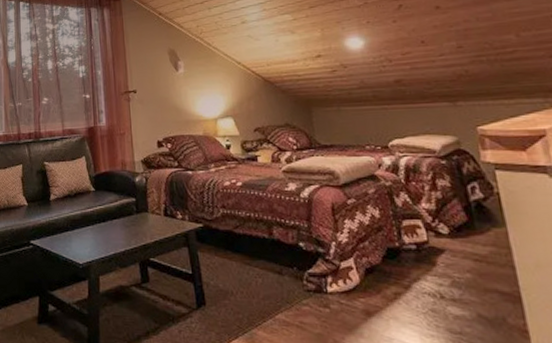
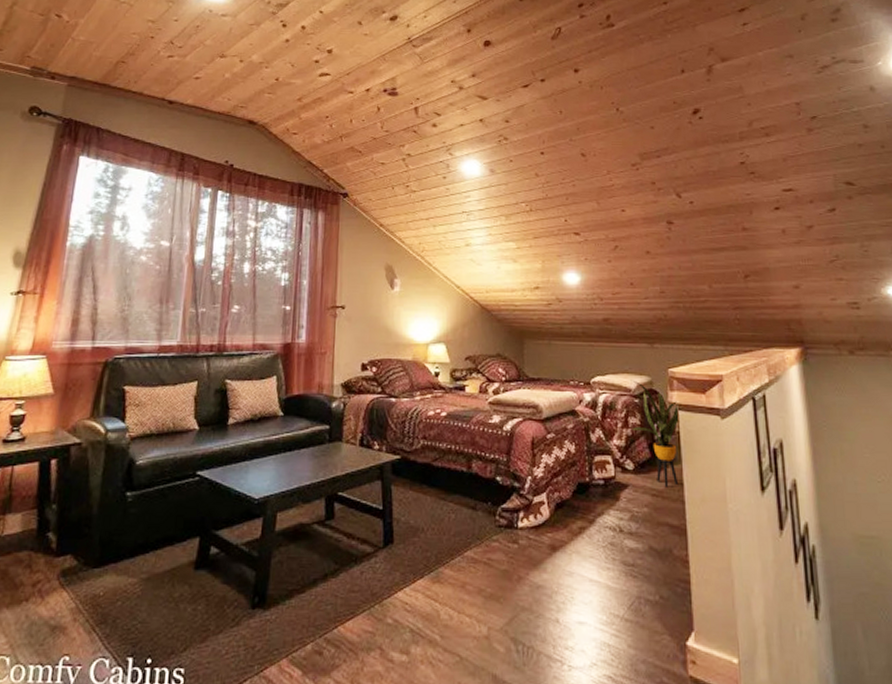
house plant: none [433,141,505,252] -> present [630,380,680,487]

